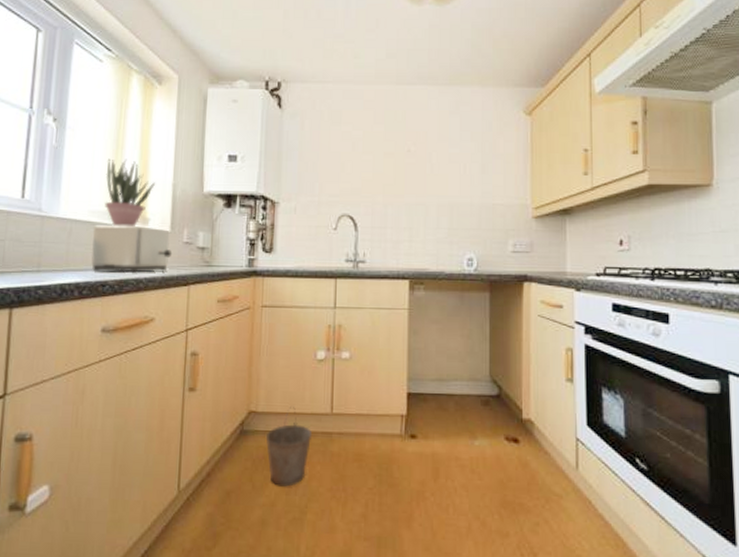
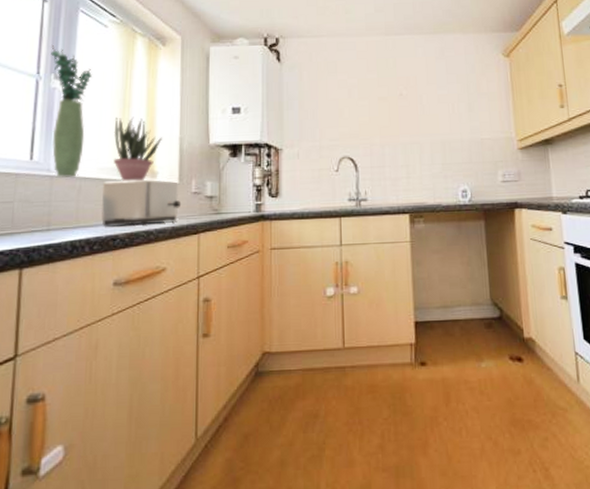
vase: none [43,78,85,220] -> present [51,44,92,178]
bucket: present [265,405,313,487] -> none [280,343,326,425]

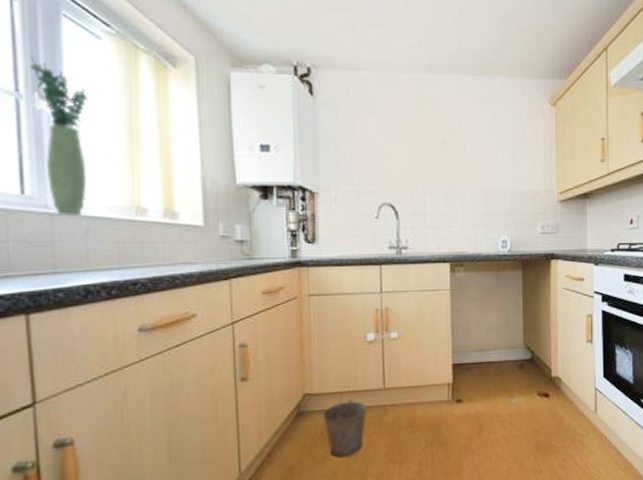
toaster: present [101,179,182,226] -> none [114,220,209,269]
potted plant: present [113,116,162,182] -> none [122,149,181,223]
bucket: none [280,343,326,425] -> present [322,385,368,457]

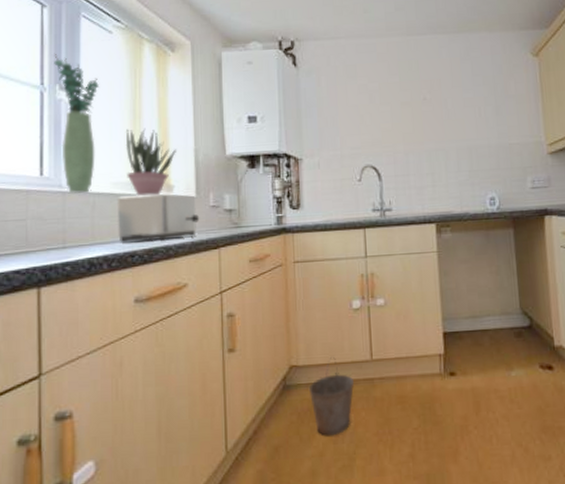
toaster: none [114,220,209,269] -> present [117,193,200,242]
potted plant: none [122,149,181,223] -> present [125,128,176,196]

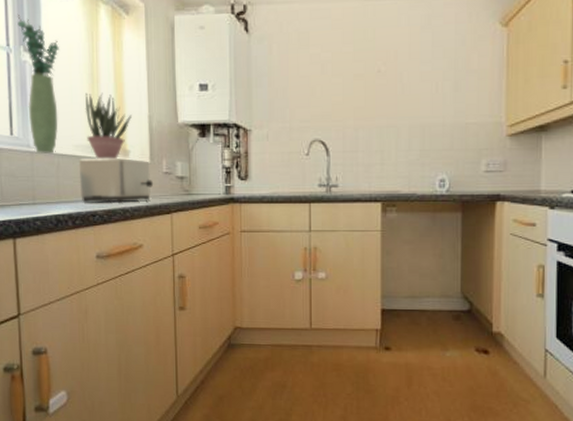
bucket: present [308,356,355,436] -> none [251,322,294,393]

